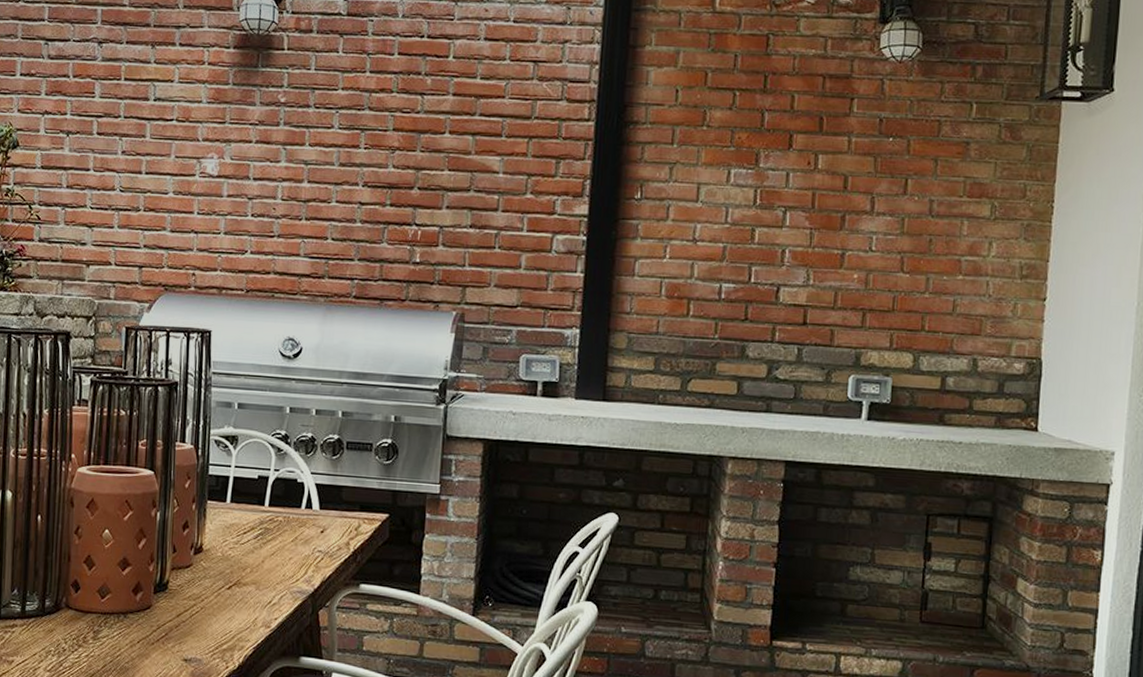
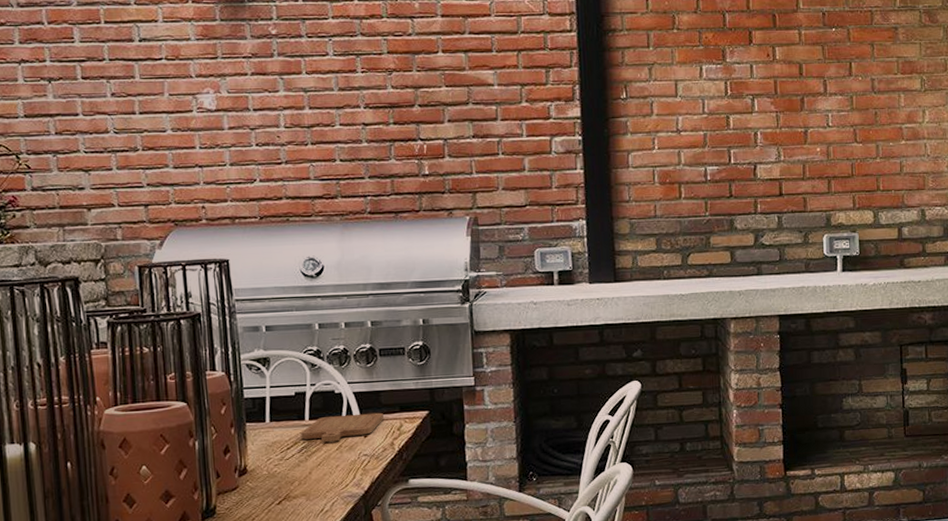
chopping board: none [259,505,343,533] -> present [301,412,384,443]

